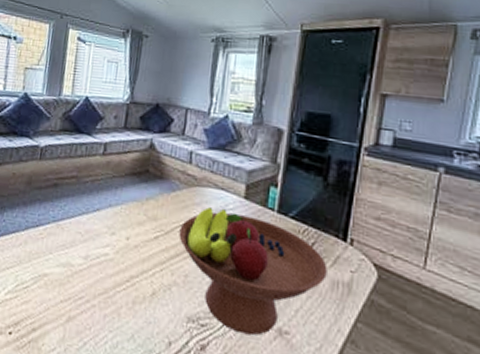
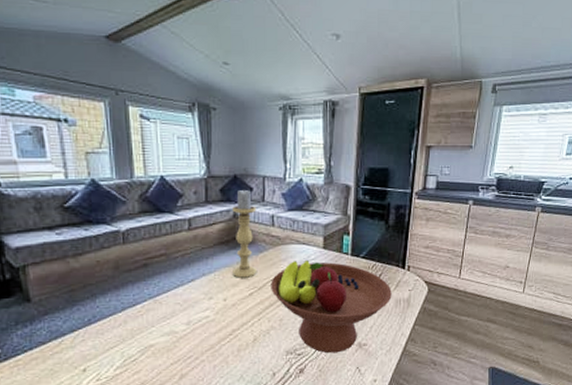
candle holder: none [140,119,175,218] -> present [232,189,257,278]

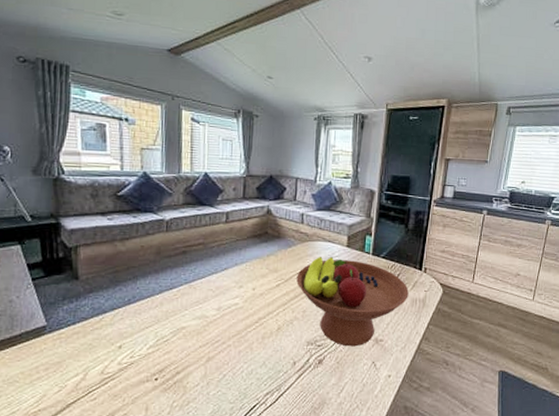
candle holder: present [232,189,257,278] -> none [262,188,288,270]

